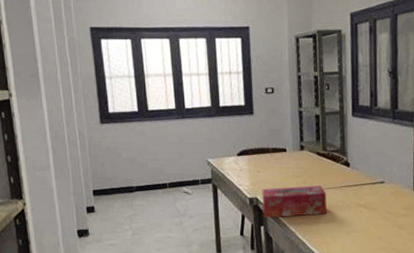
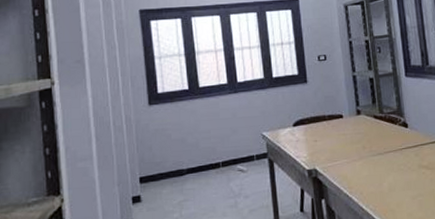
tissue box: present [262,185,327,218] -> none [320,150,389,190]

